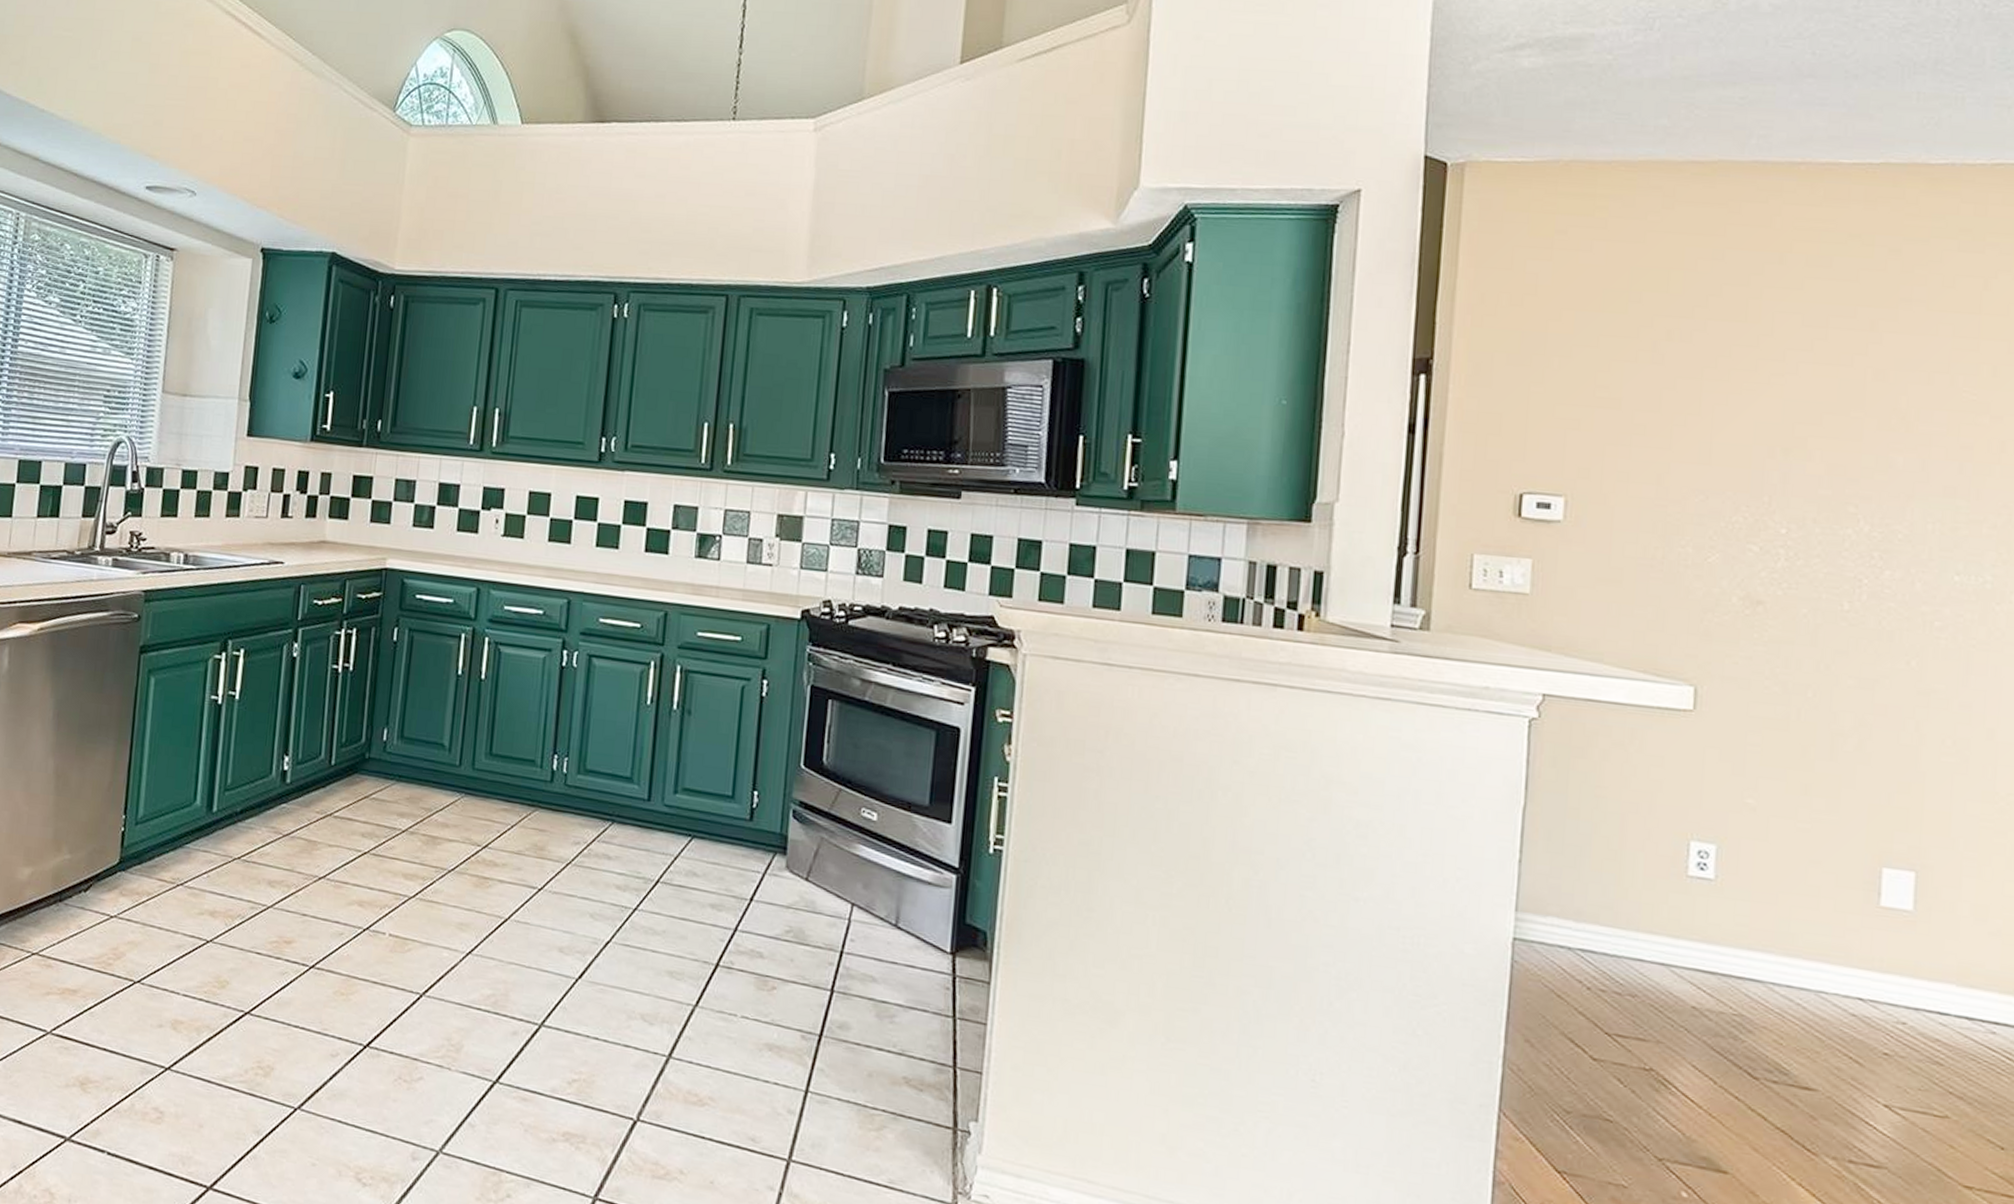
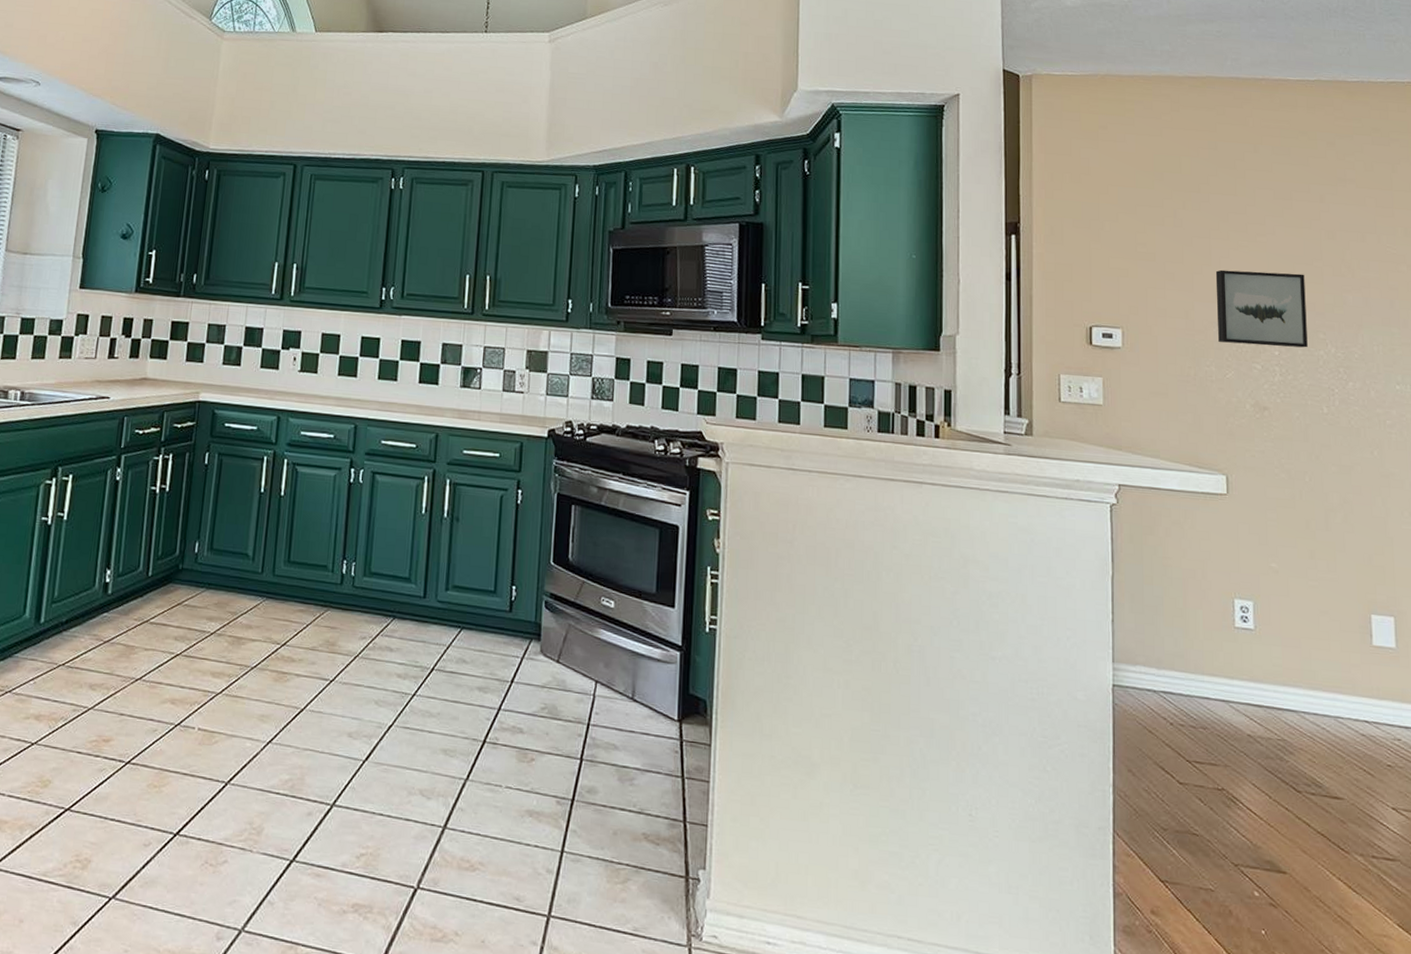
wall art: none [1701,421,1836,525] -> present [1215,269,1308,348]

